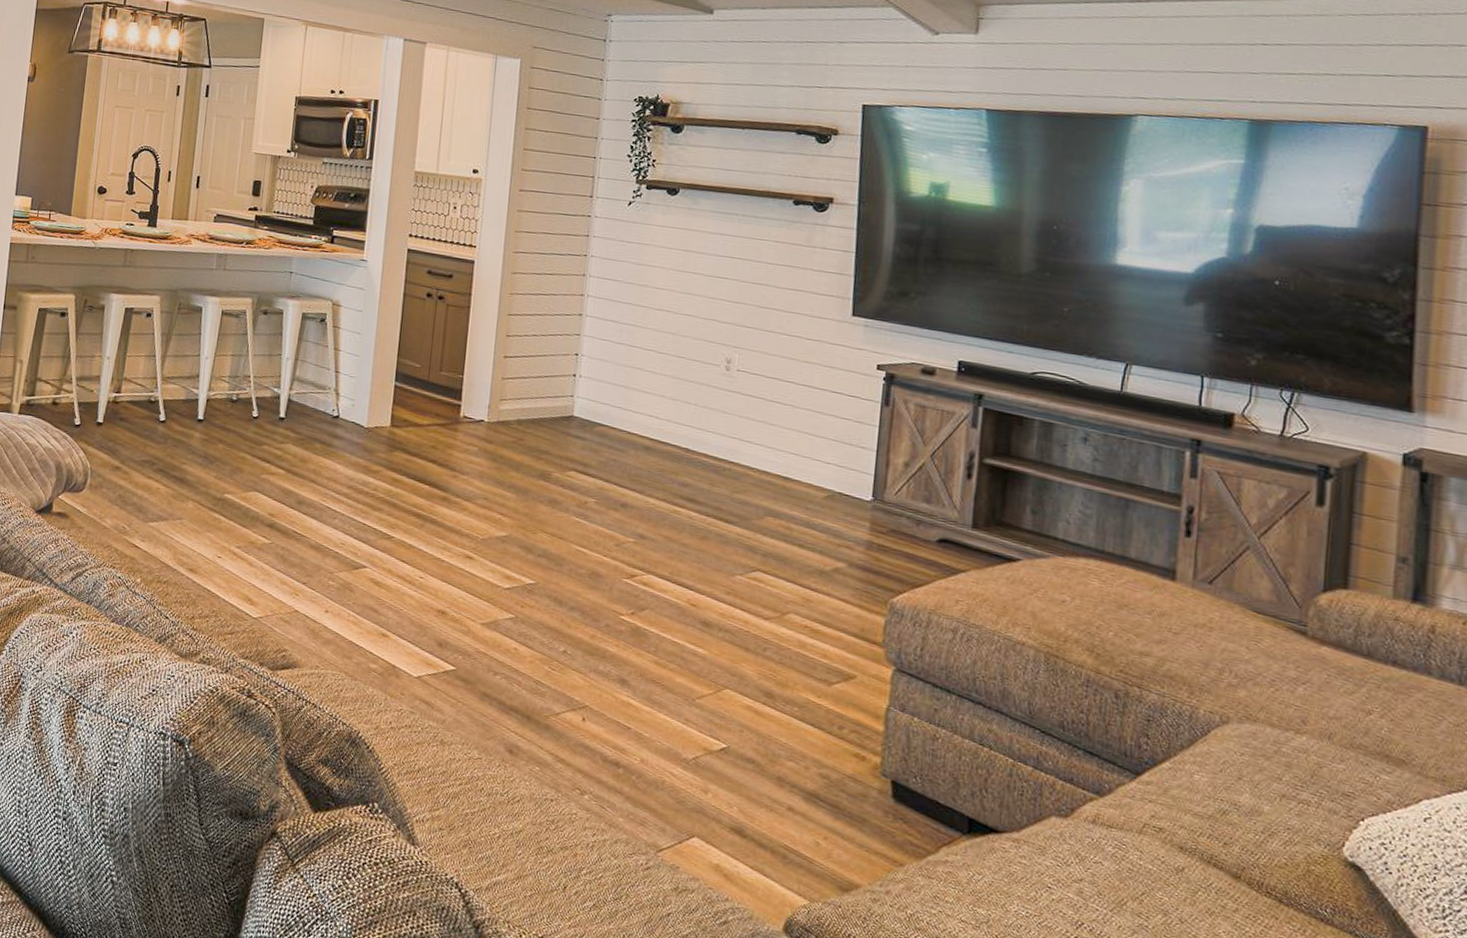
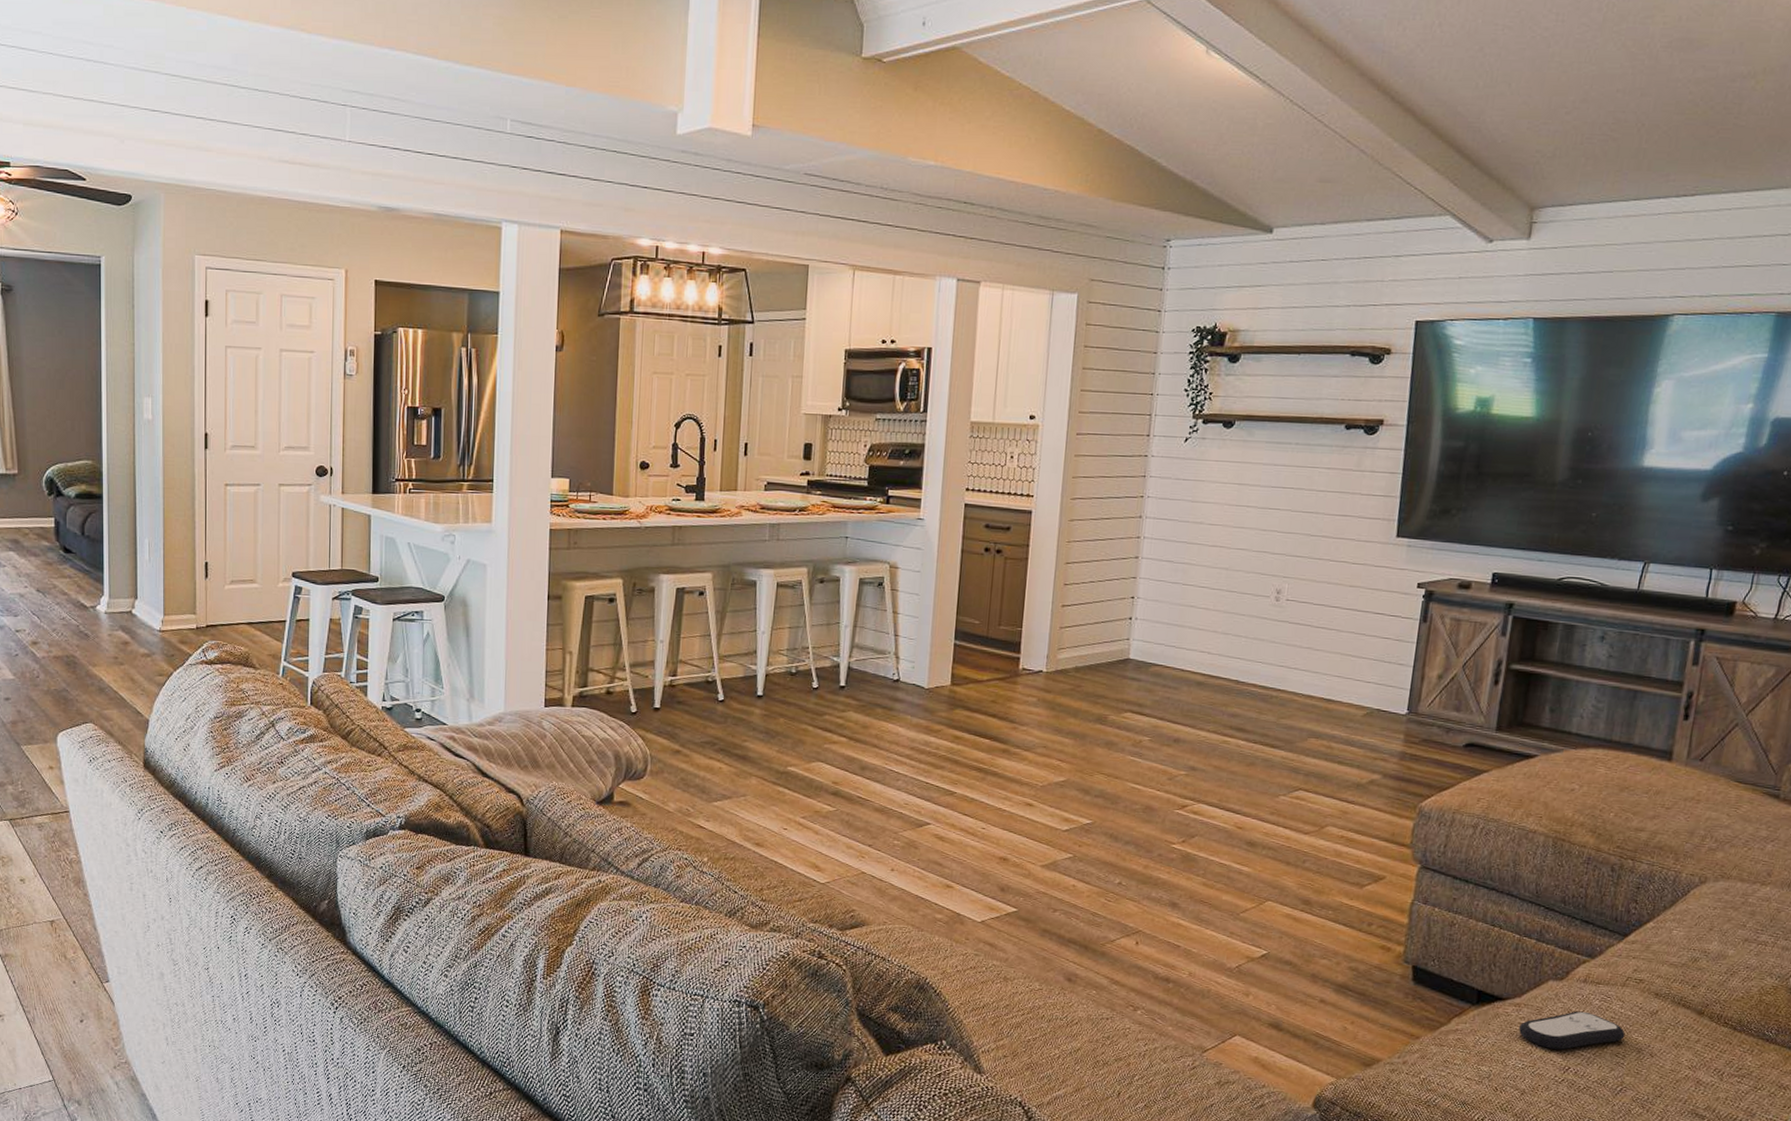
remote control: none [1019,856,1147,901] -> present [1518,1011,1626,1050]

